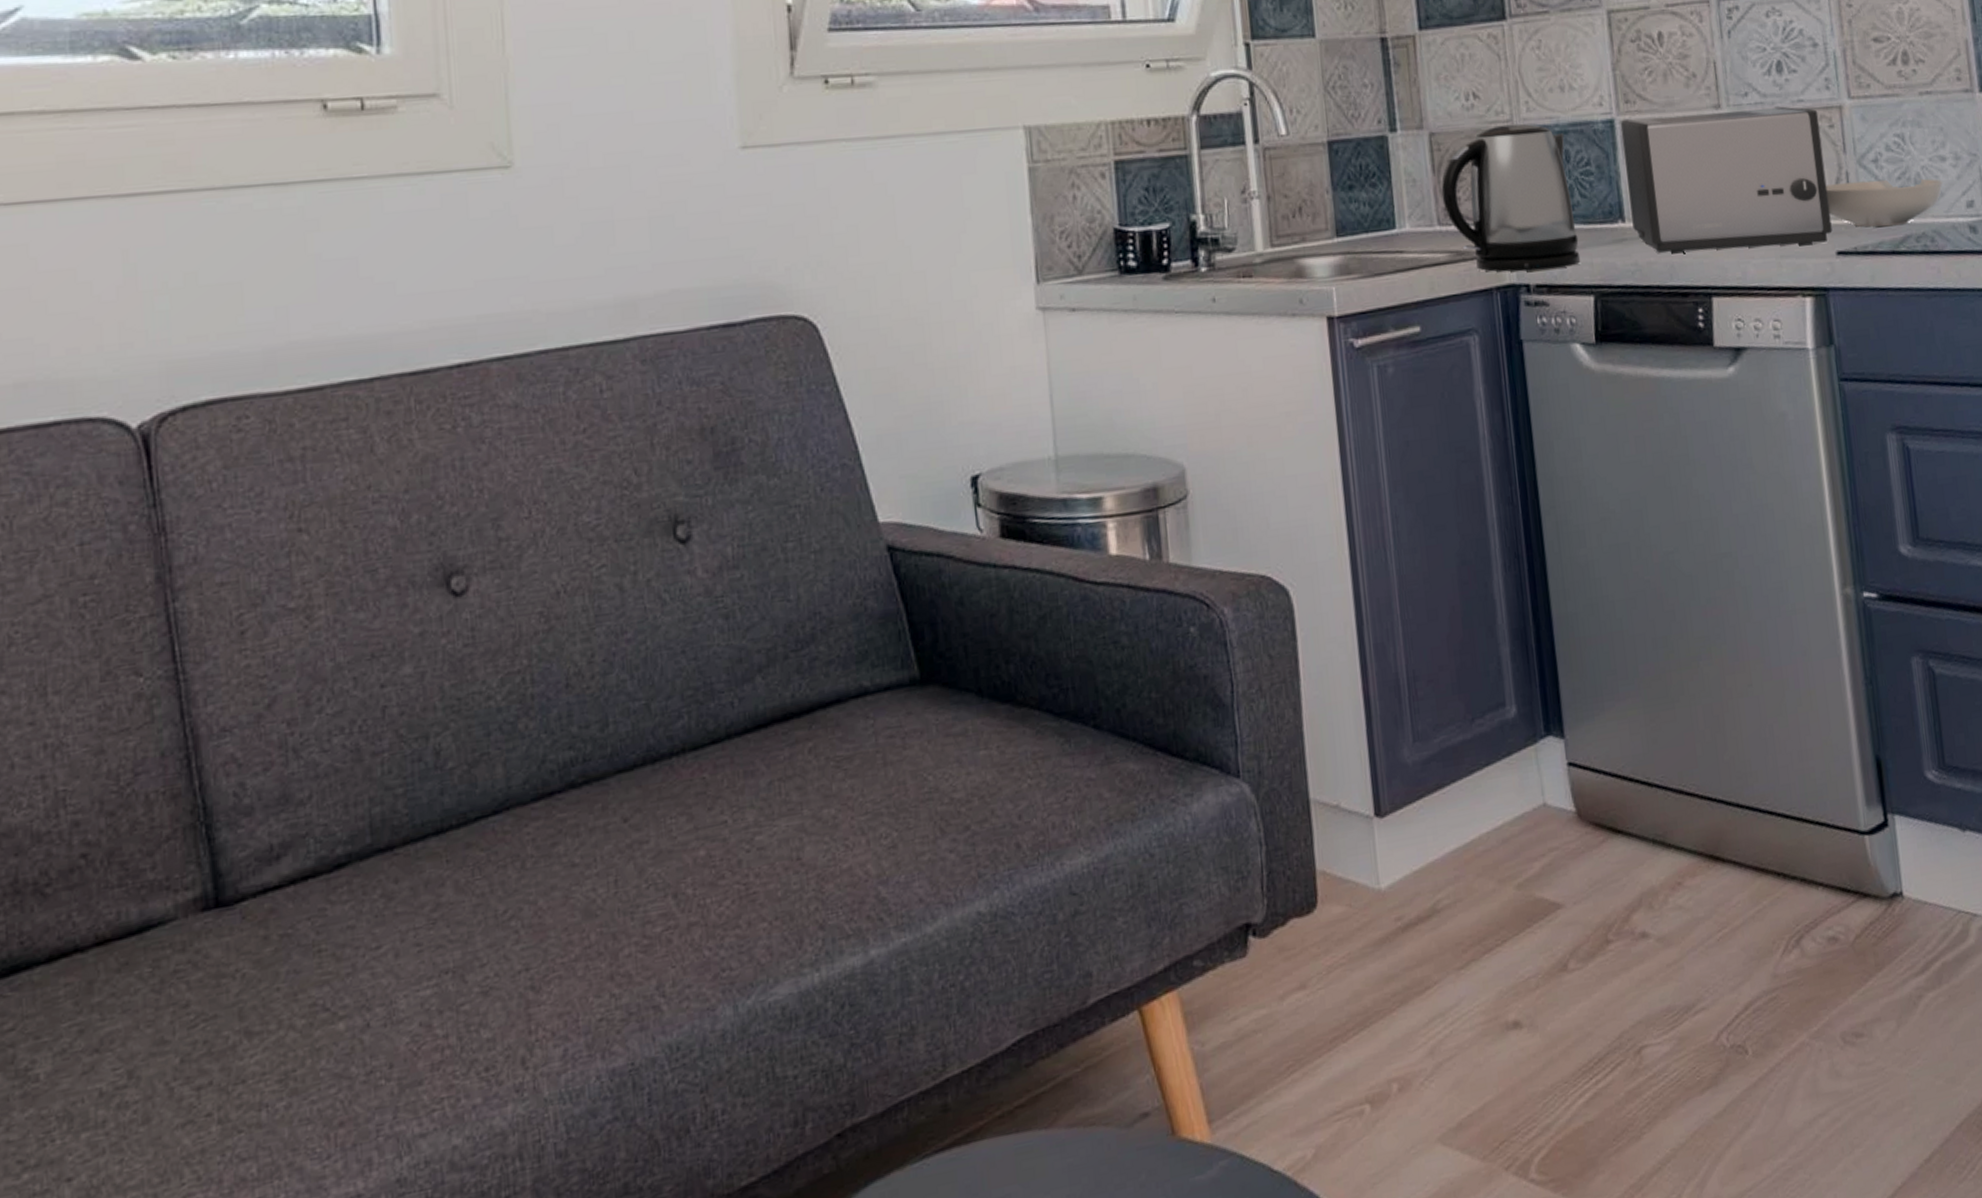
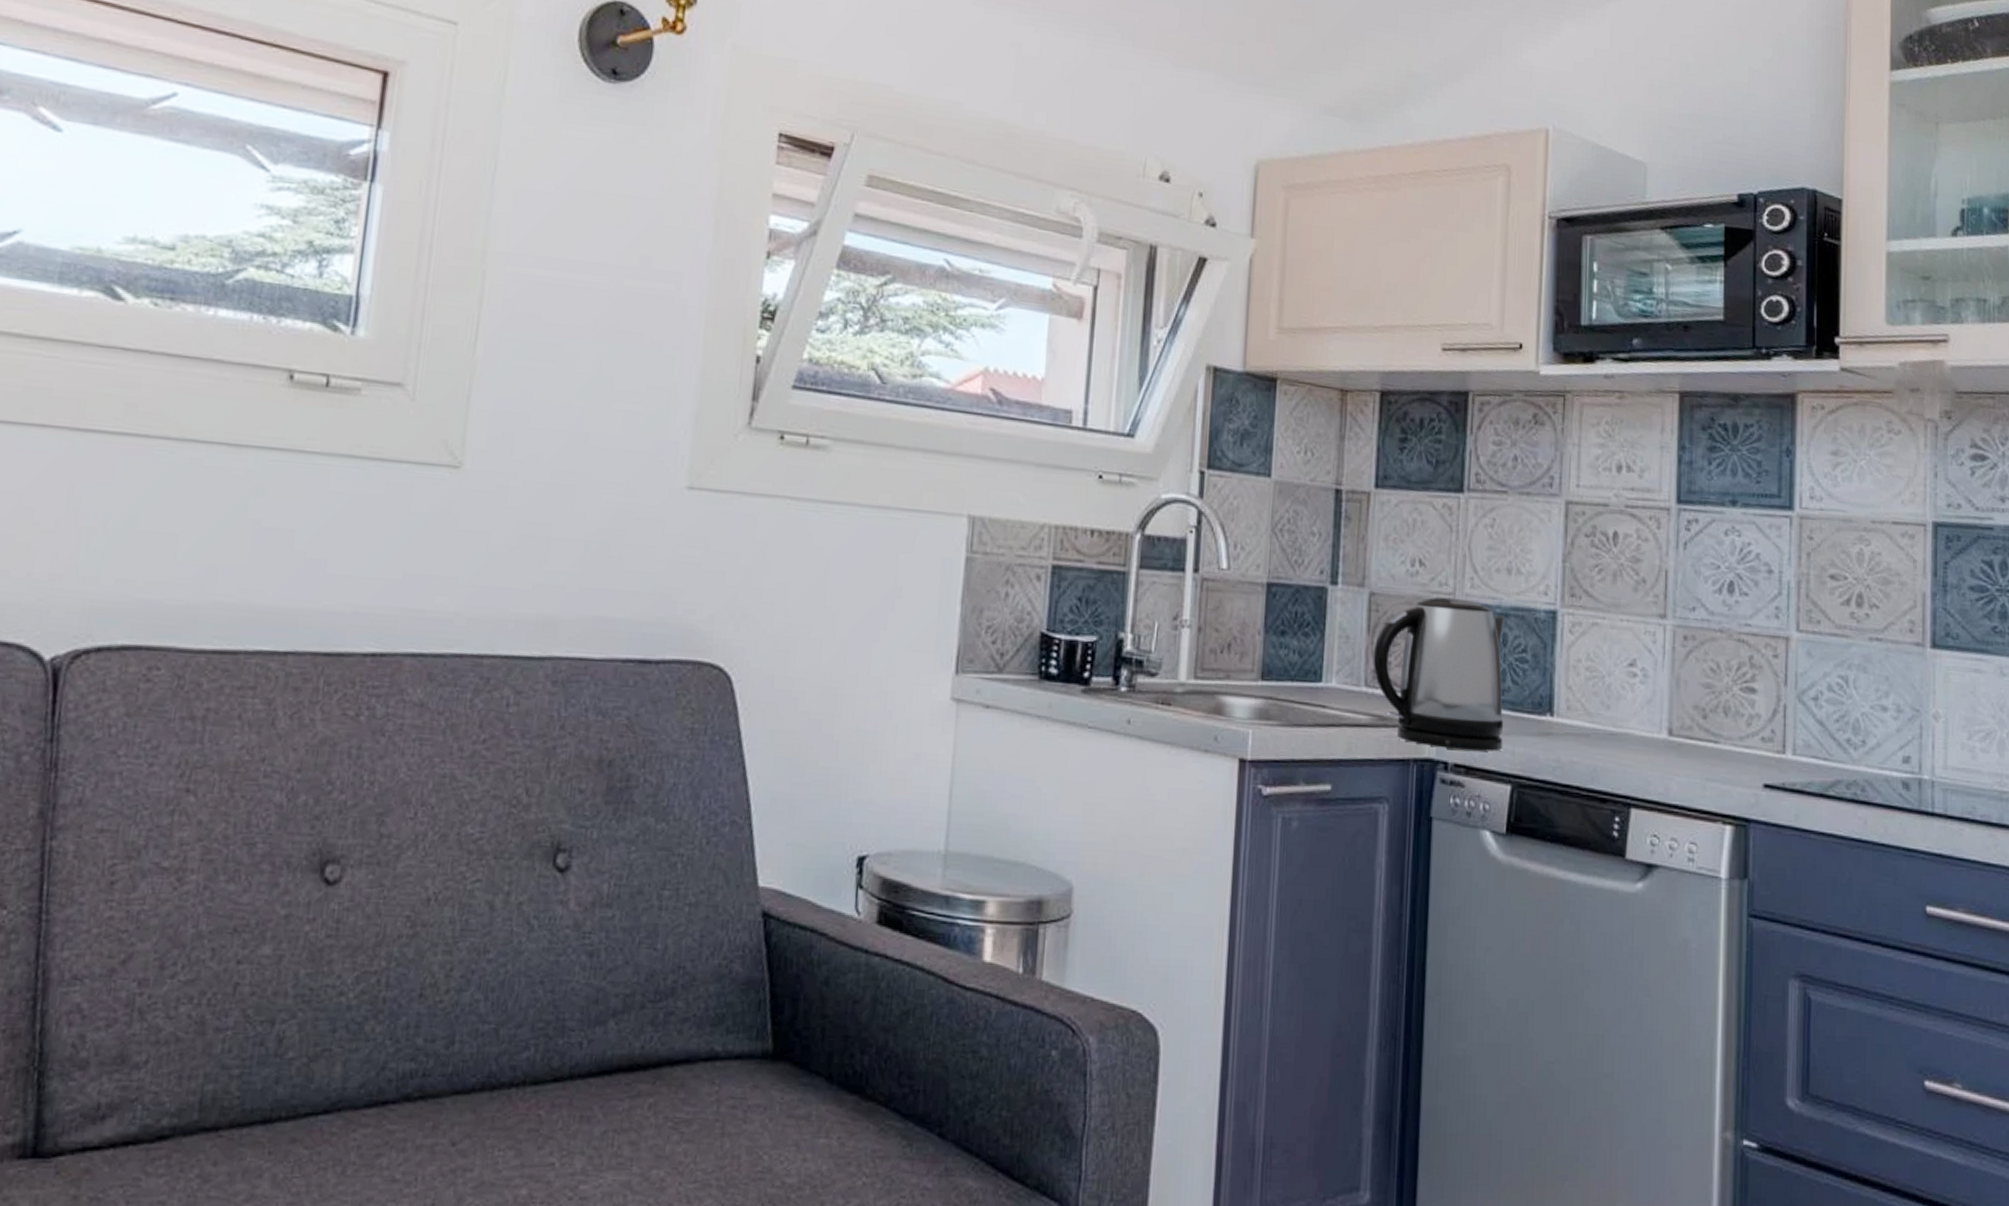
toaster: present [1620,106,1833,254] -> none [1560,613,1764,773]
bowl: present [1826,178,1943,227] -> none [1761,715,1882,769]

